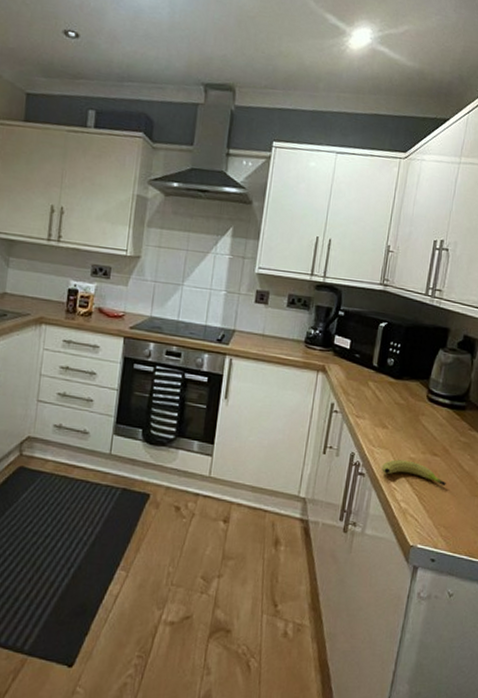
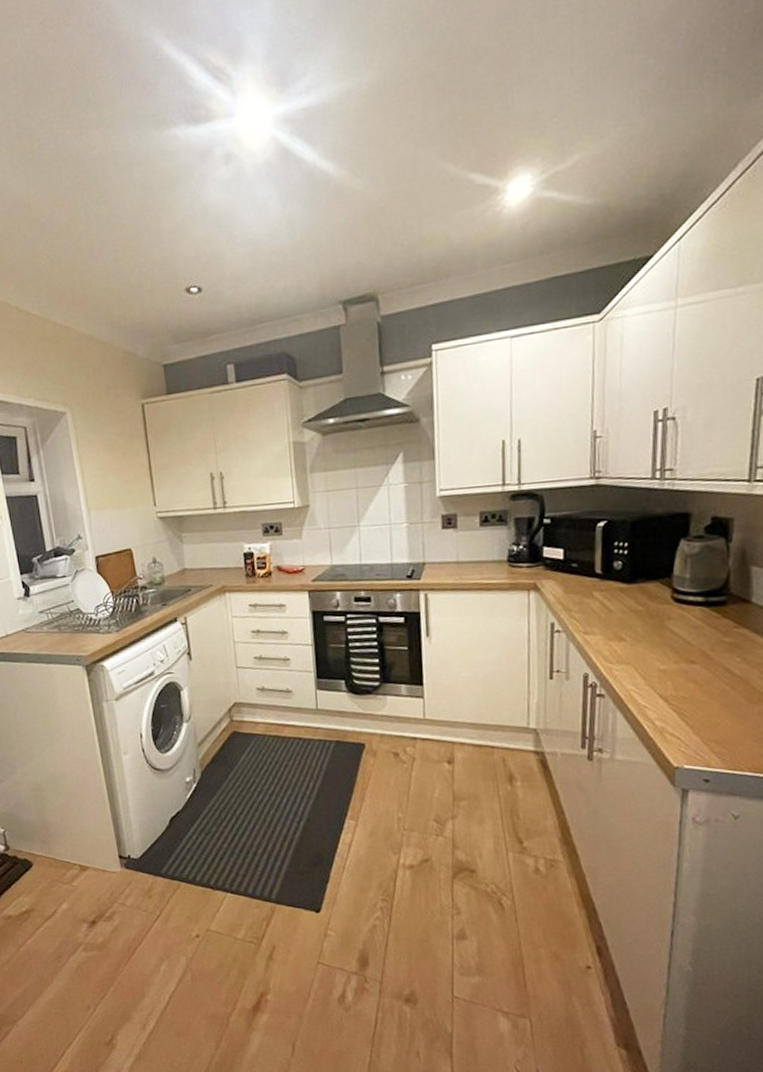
fruit: present [381,459,446,486] -> none [625,673,712,696]

